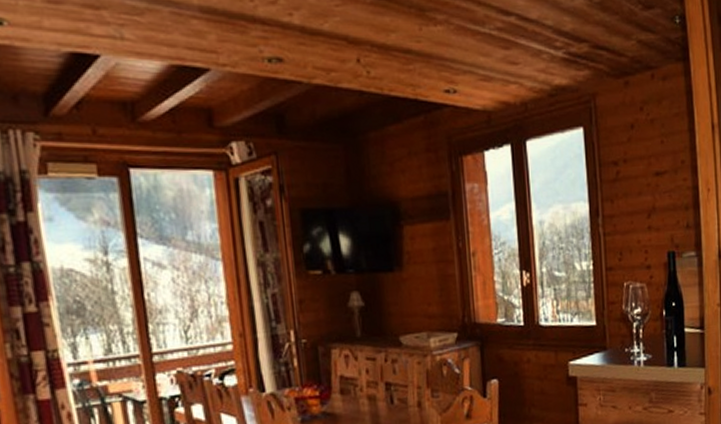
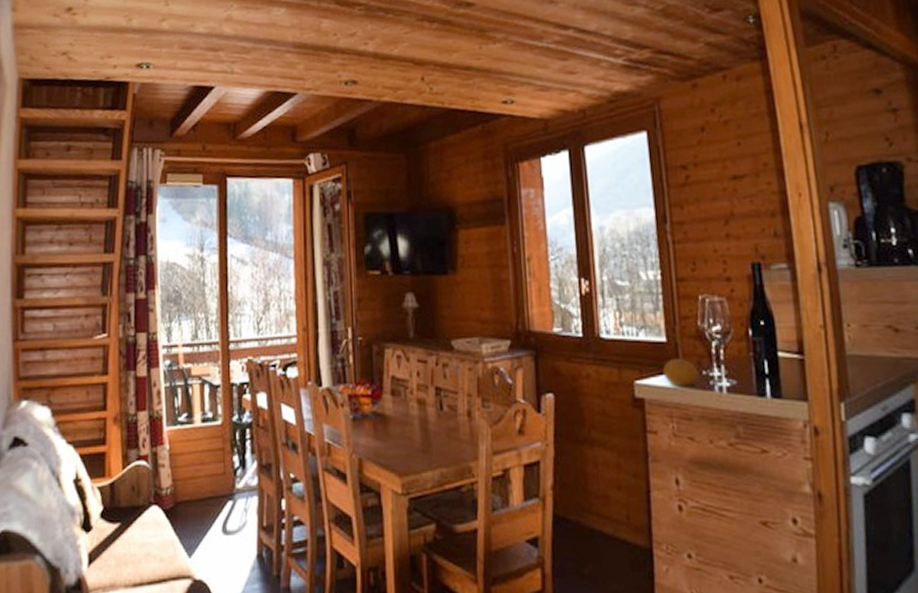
fruit: none [592,339,622,364] -> present [662,358,699,388]

